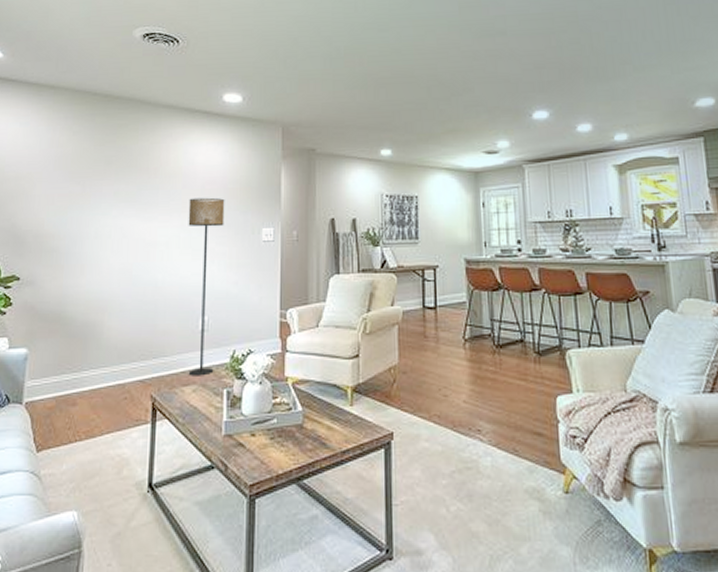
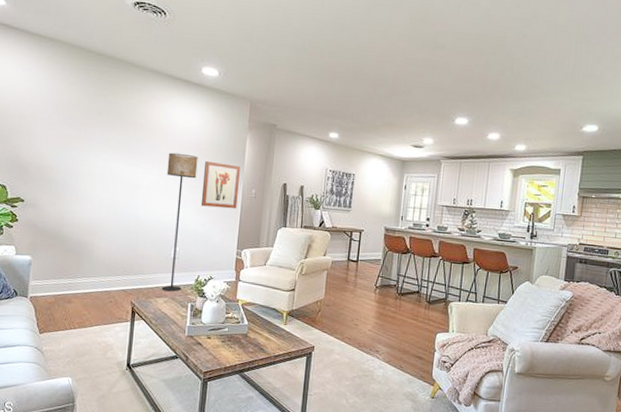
wall art: none [231,202,276,260] -> present [201,160,240,209]

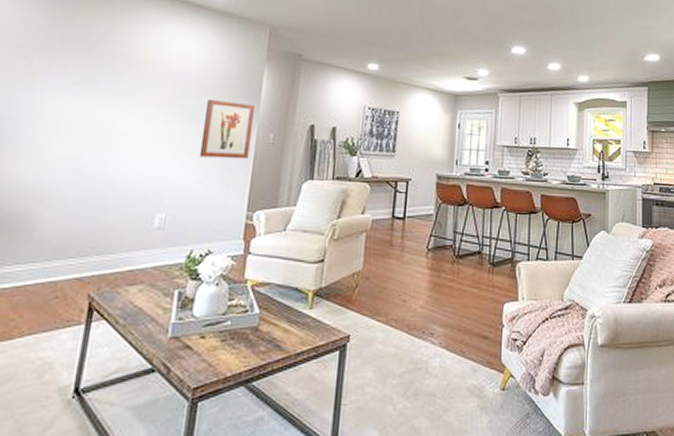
floor lamp: present [161,152,198,292] -> none [135,89,199,276]

